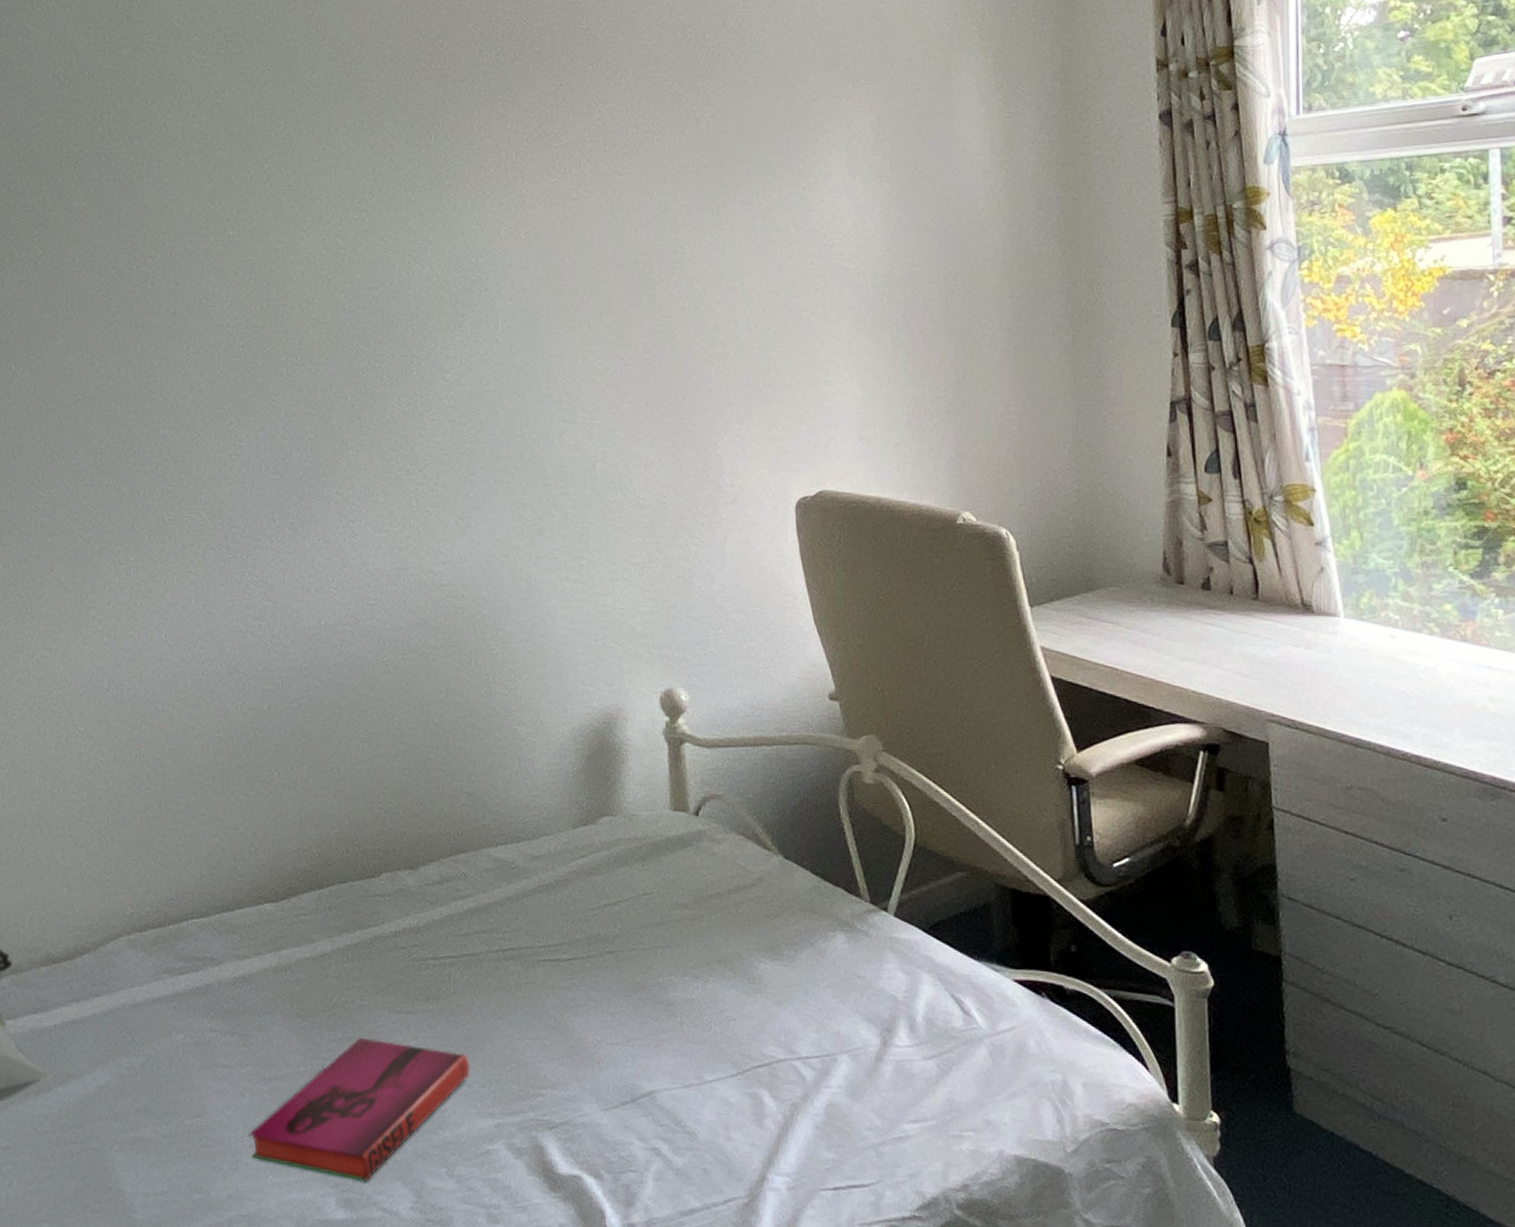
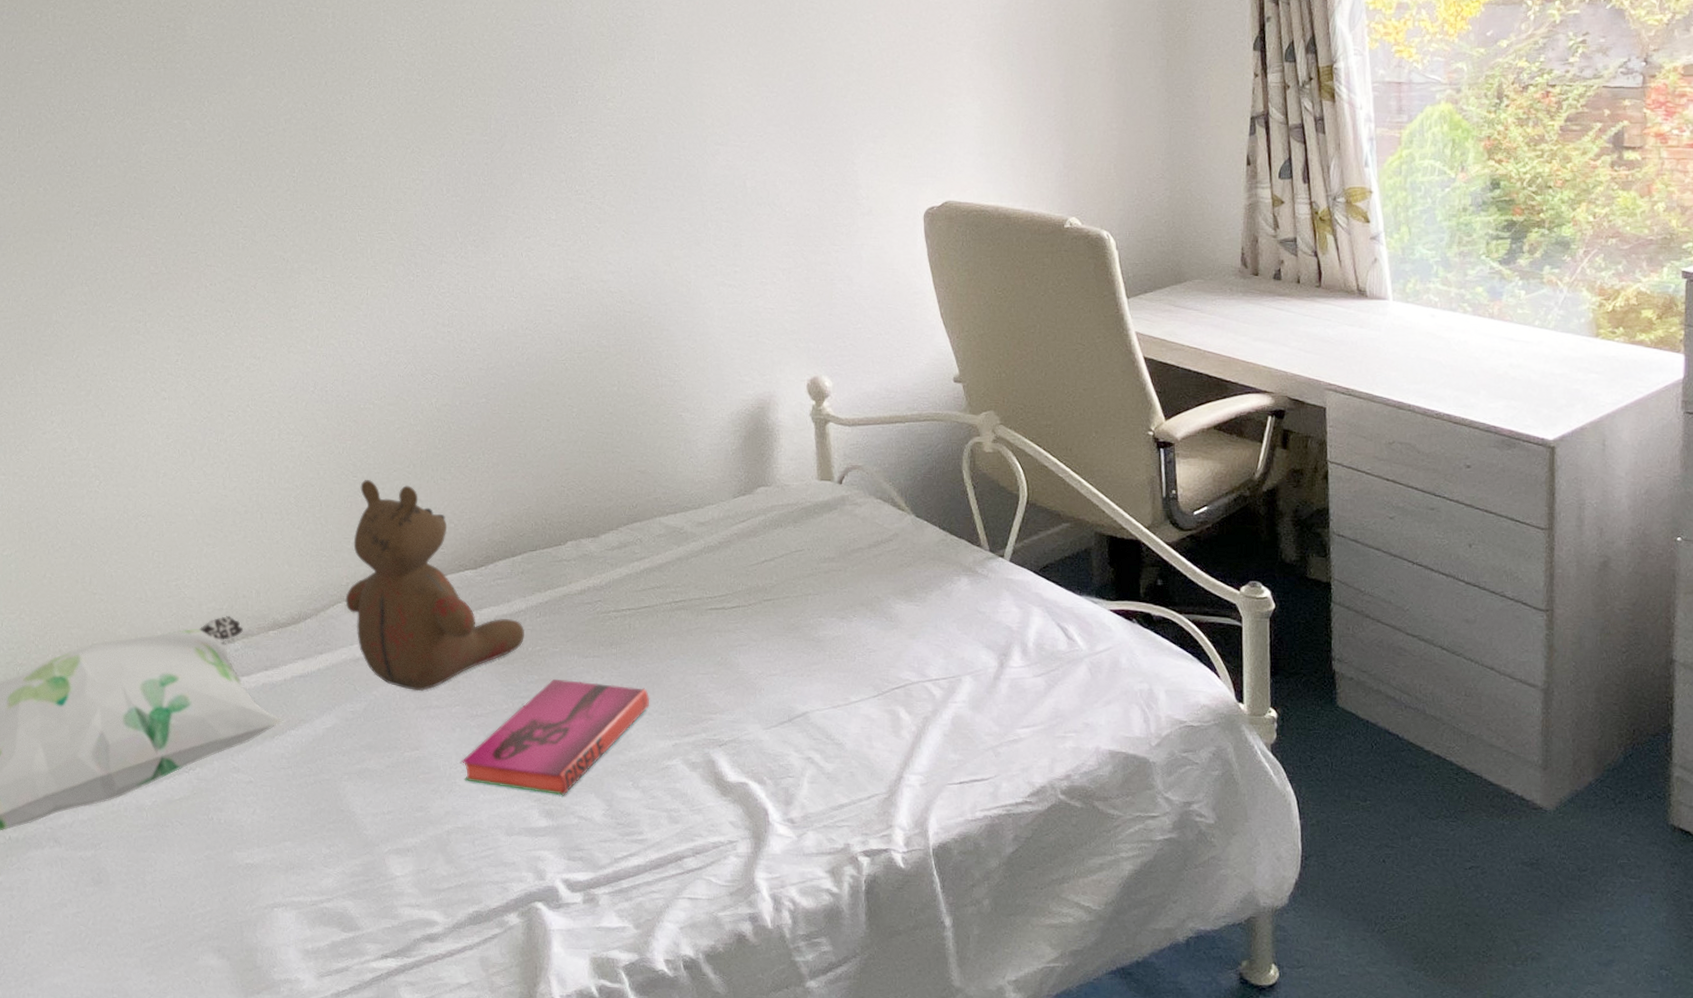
teddy bear: none [128,793,329,1046] -> present [345,480,524,691]

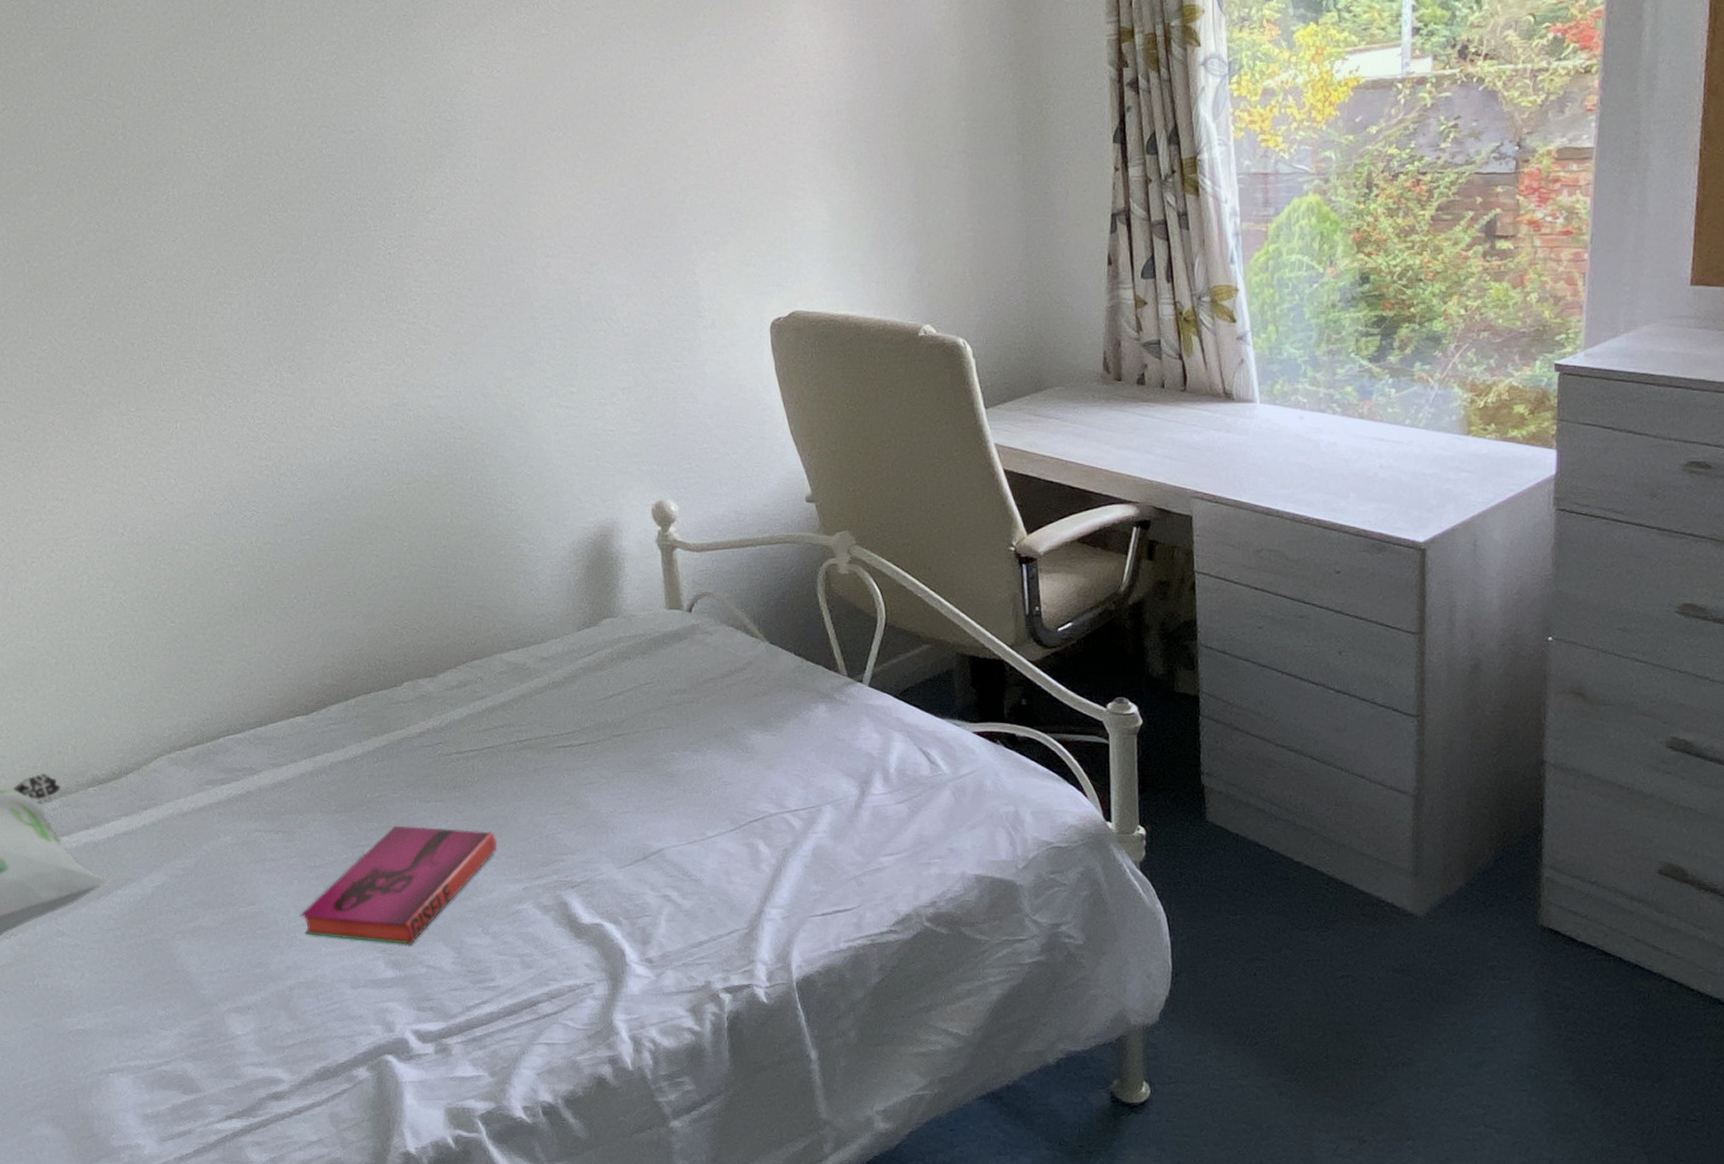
teddy bear: present [345,480,524,691] -> none [169,625,362,845]

